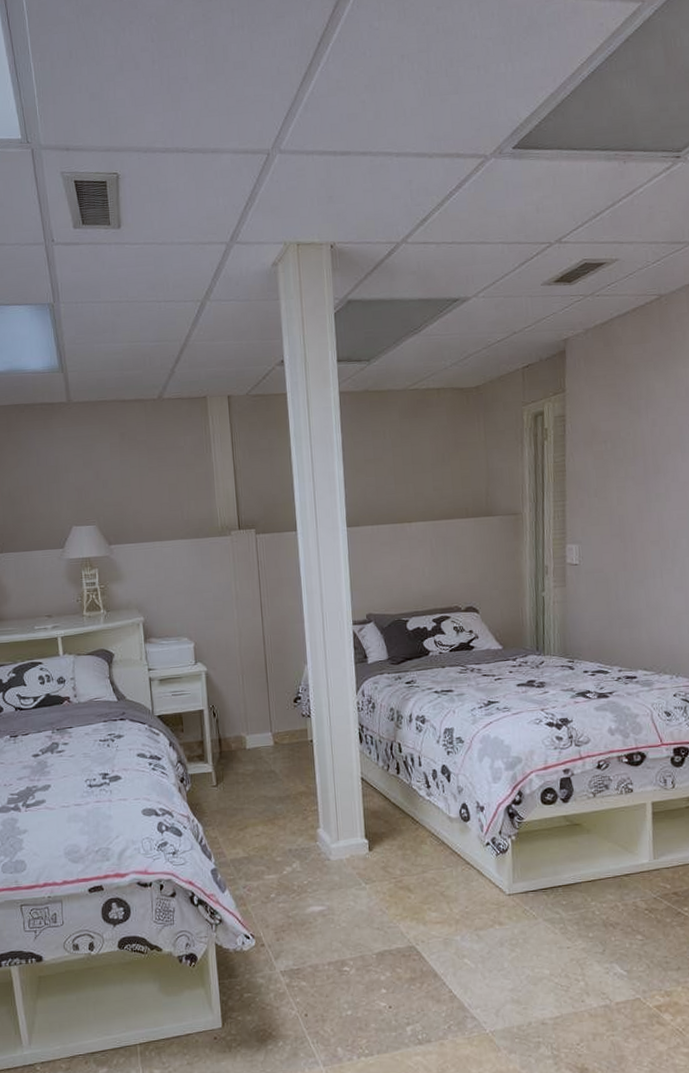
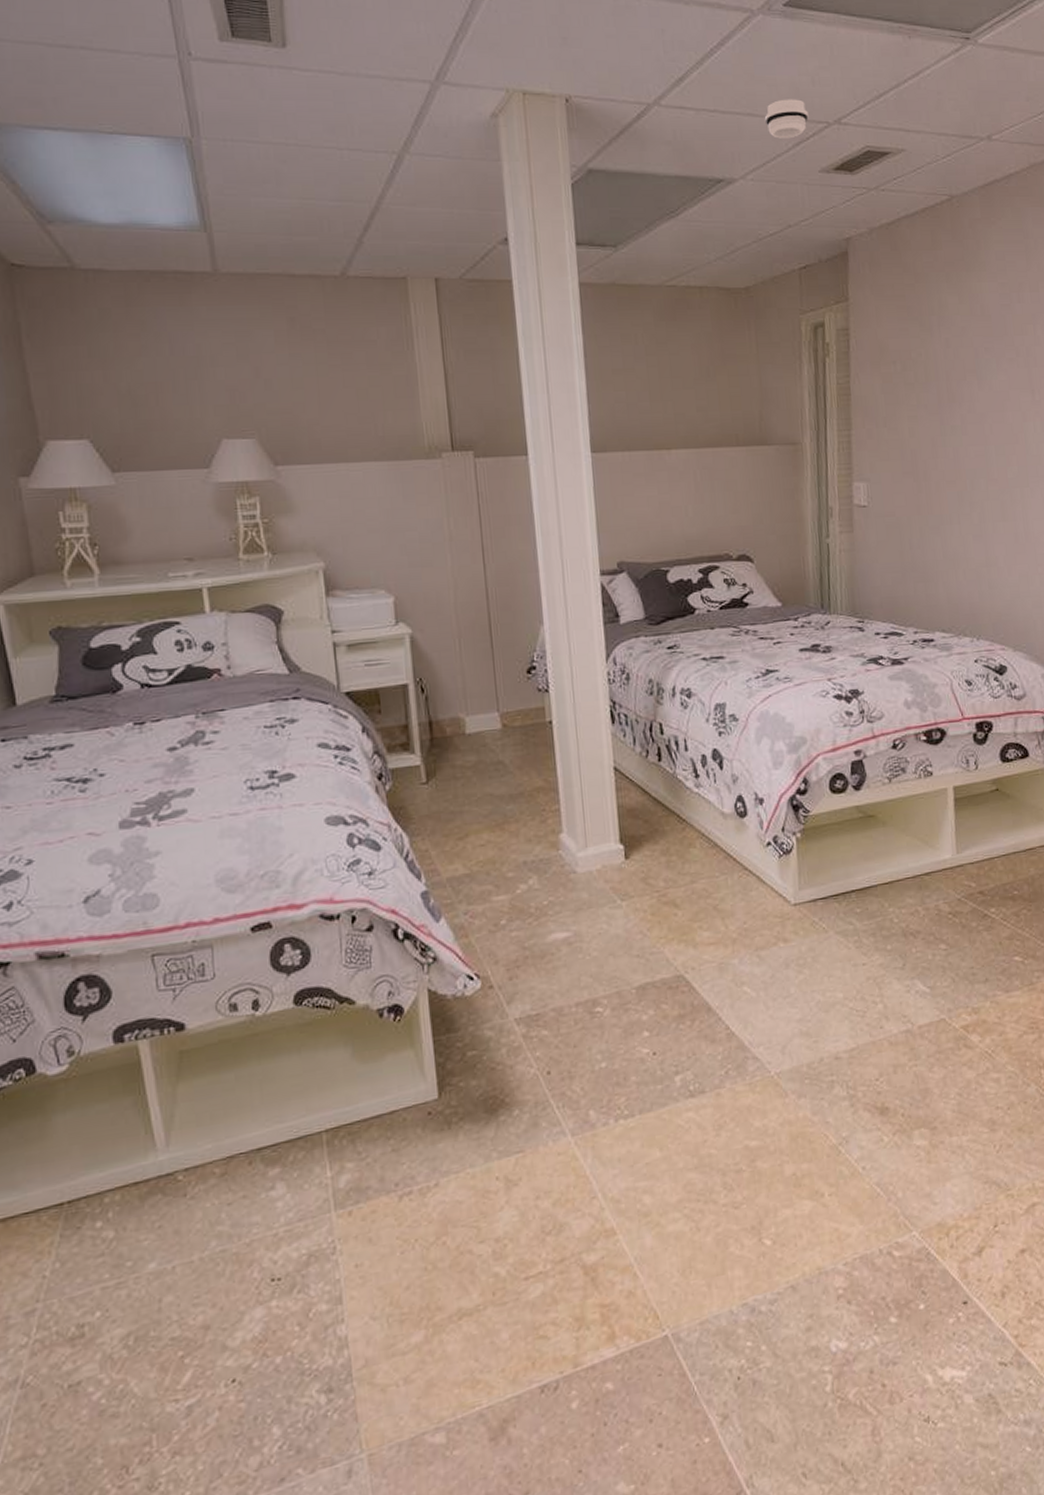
smoke detector: none [494,226,533,261] -> present [764,99,809,139]

